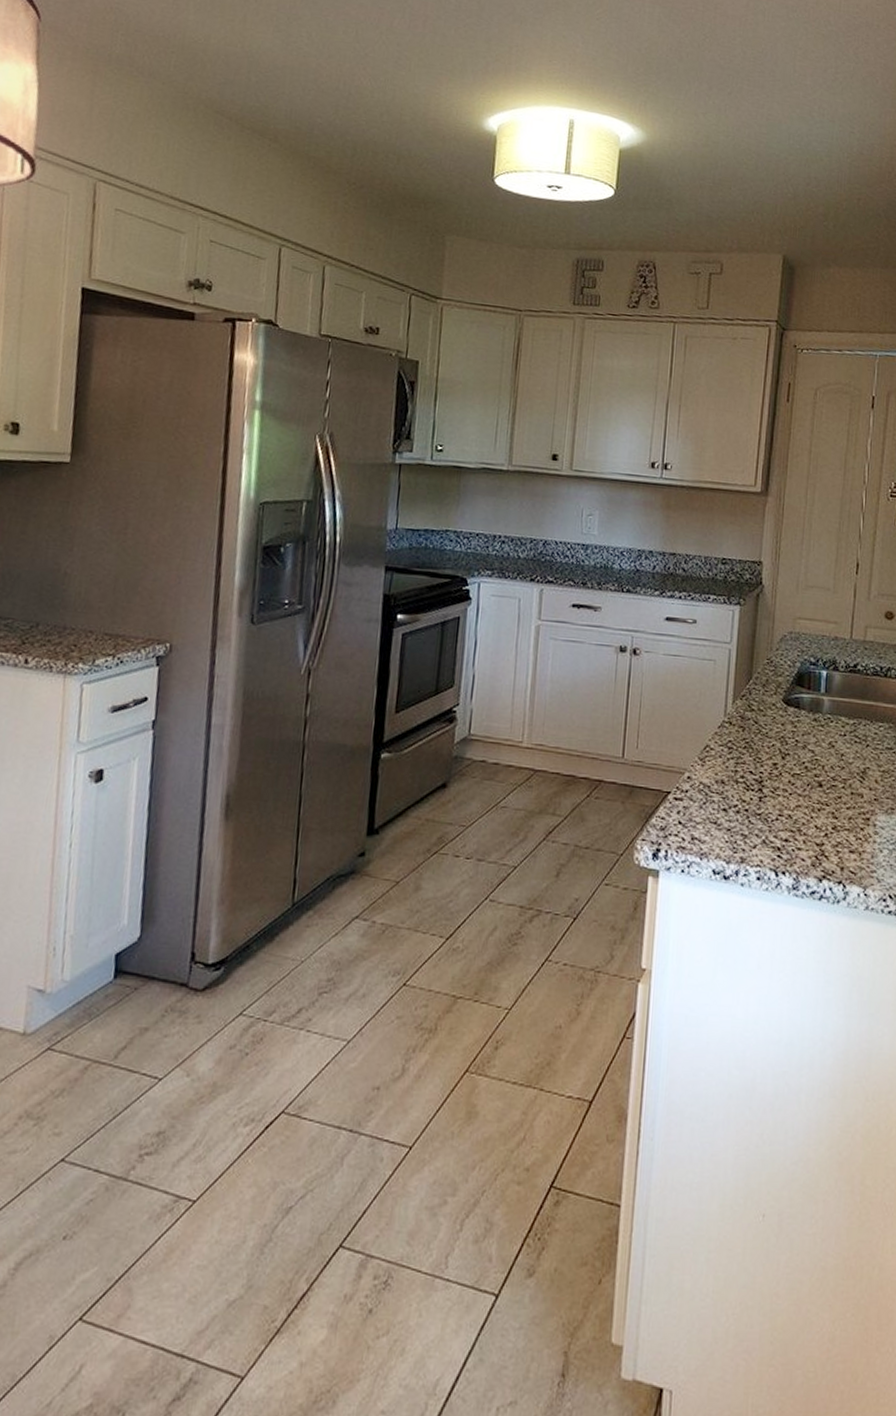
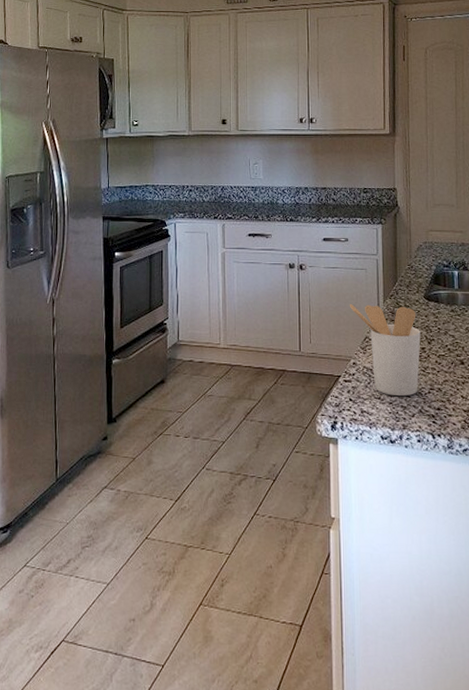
utensil holder: none [689,702,774,822] -> present [349,303,421,397]

